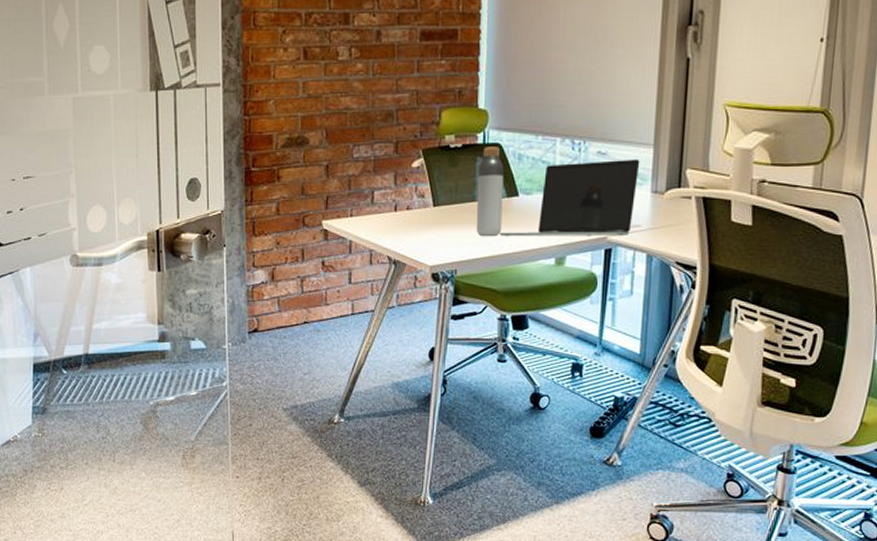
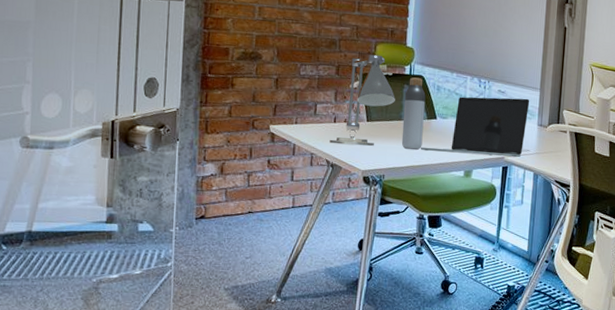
desk lamp: none [390,123,467,237] -> present [329,54,395,147]

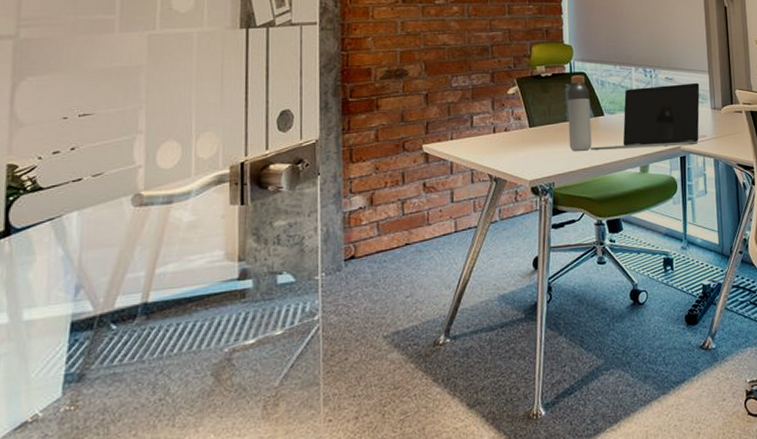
desk lamp: present [329,54,395,147] -> none [490,56,558,156]

